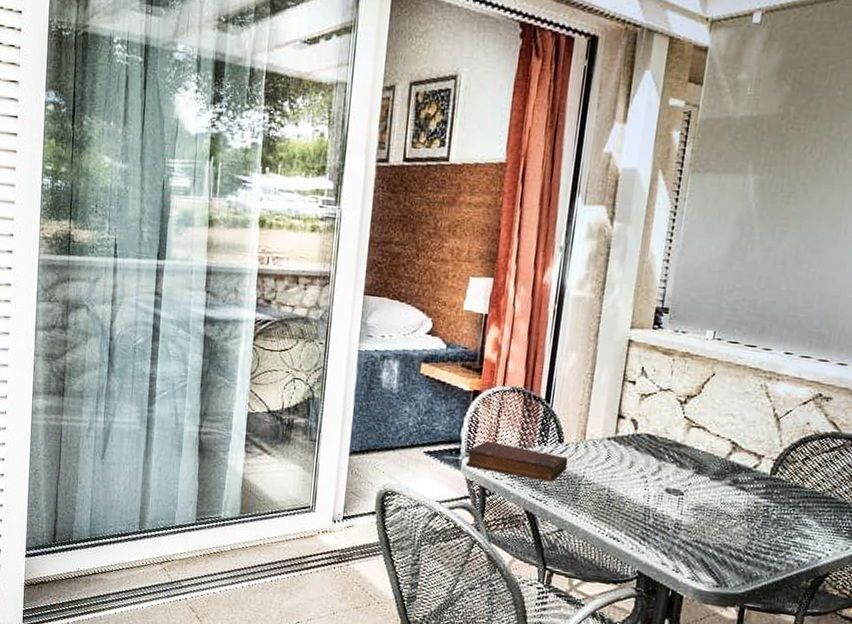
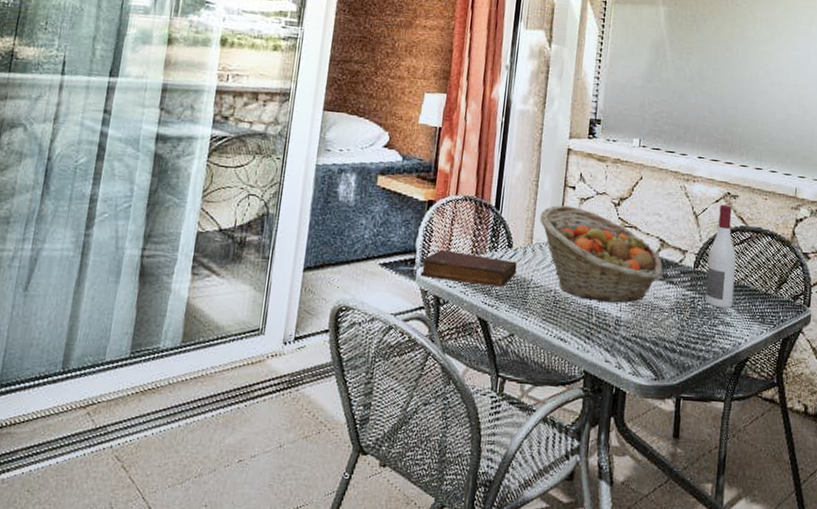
fruit basket: none [594,400,733,507] -> present [540,205,663,303]
wine bottle: none [781,406,824,520] -> present [705,204,737,308]

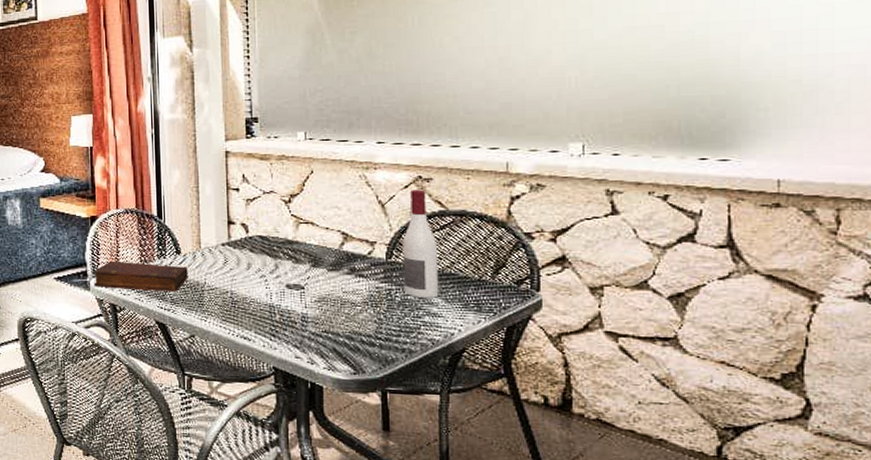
fruit basket: present [540,205,663,303] -> none [205,208,350,300]

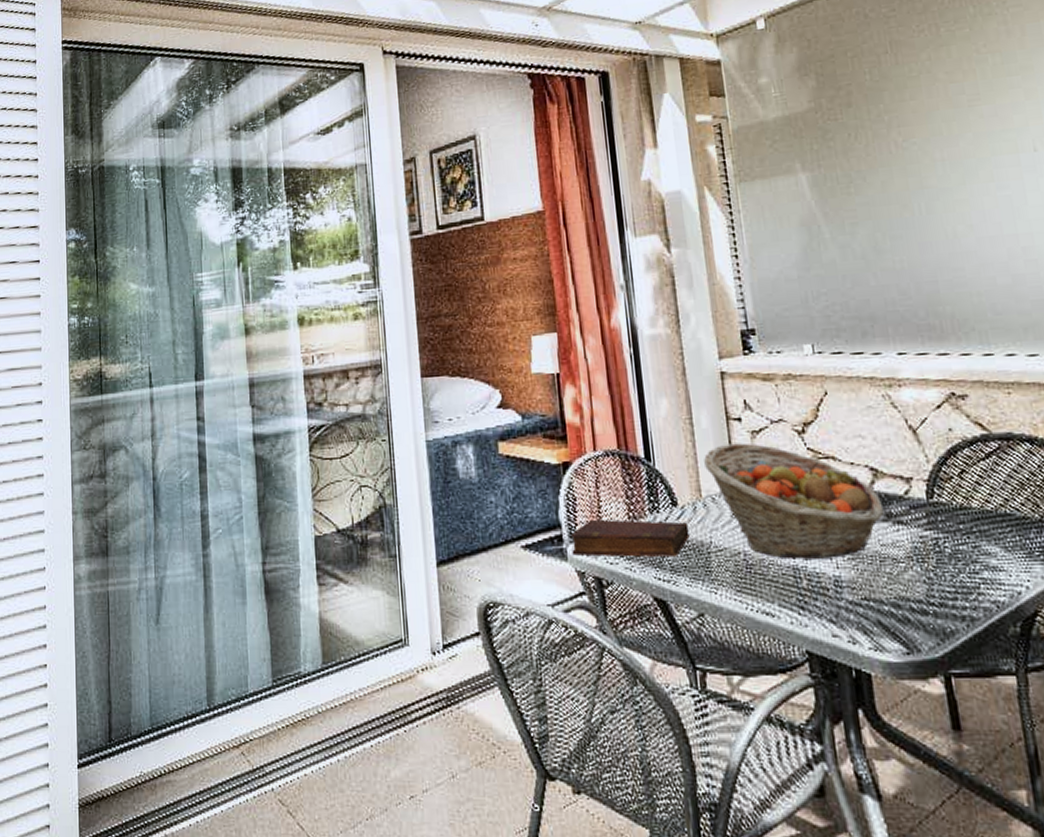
fruit basket: none [205,208,350,300] -> present [704,443,885,559]
wine bottle: present [402,189,439,298] -> none [943,409,997,547]

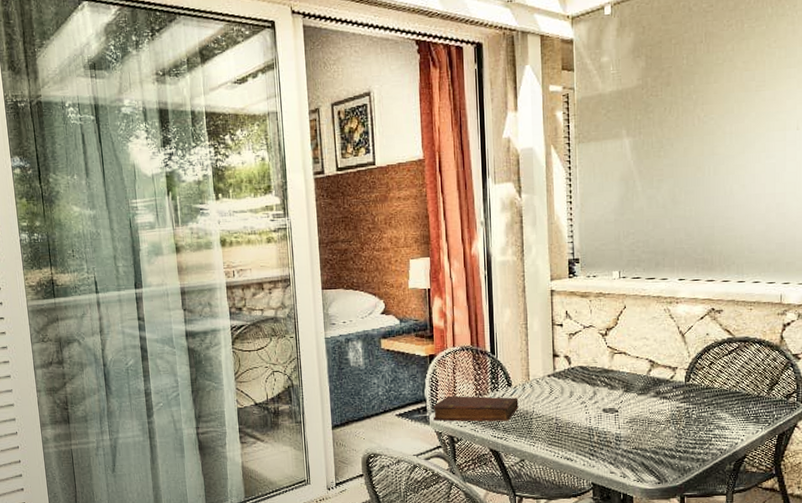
fruit basket: present [704,443,885,559] -> none [533,342,655,423]

